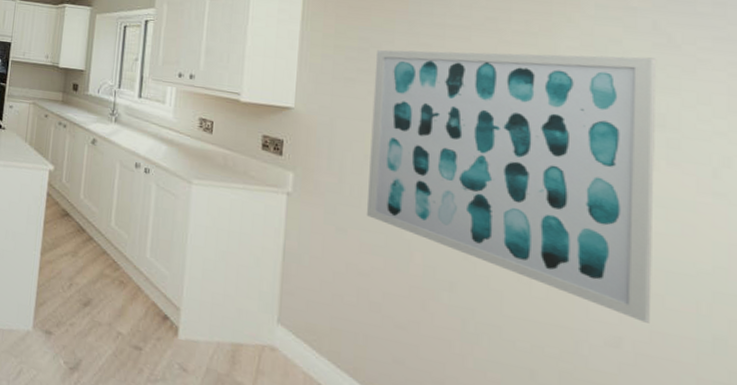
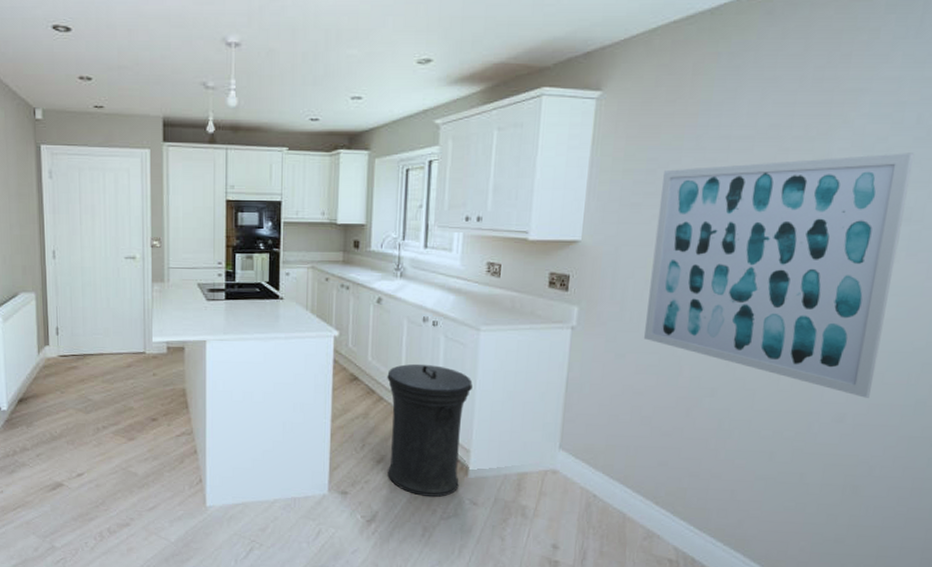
trash can: none [93,207,184,356] -> present [387,363,473,497]

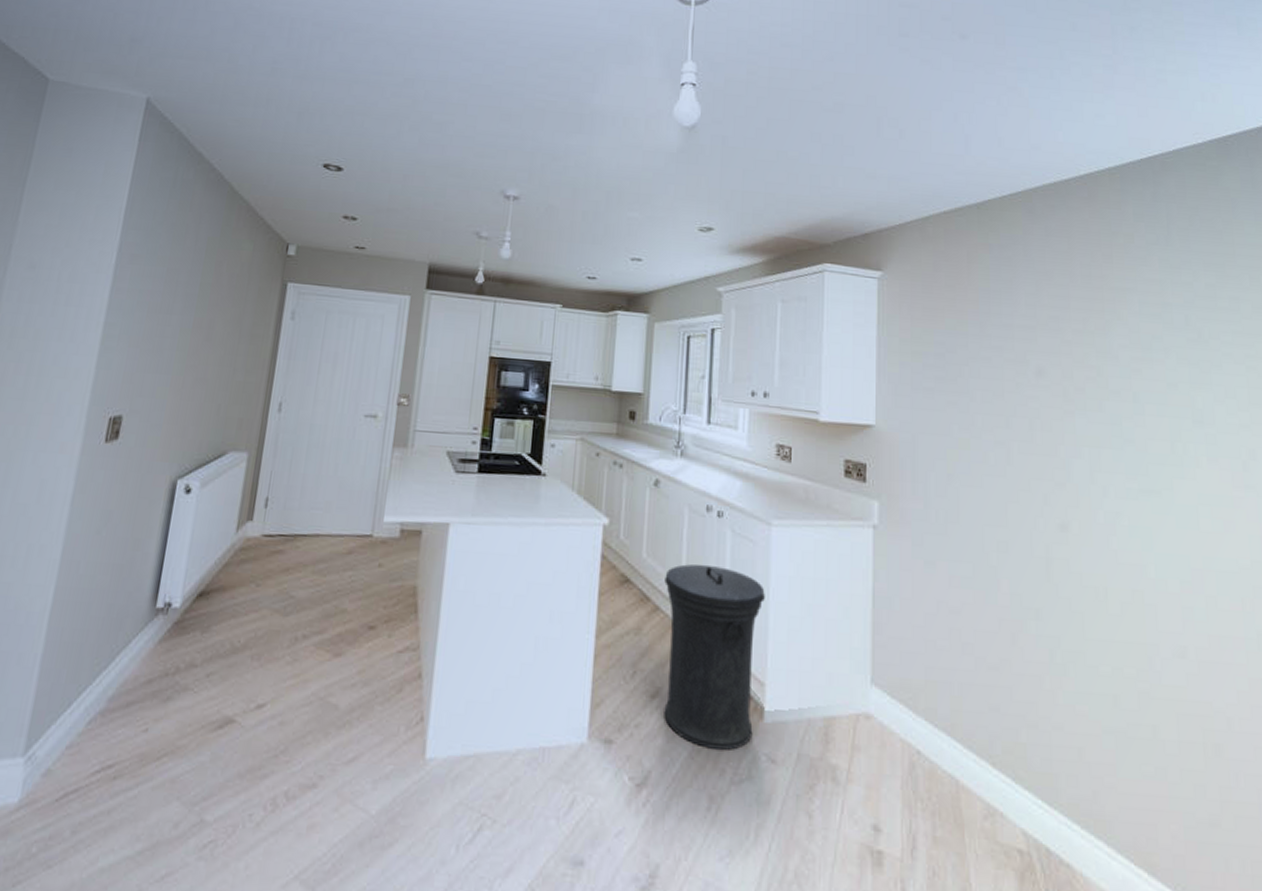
wall art: present [643,153,915,398] -> none [951,353,1207,628]

